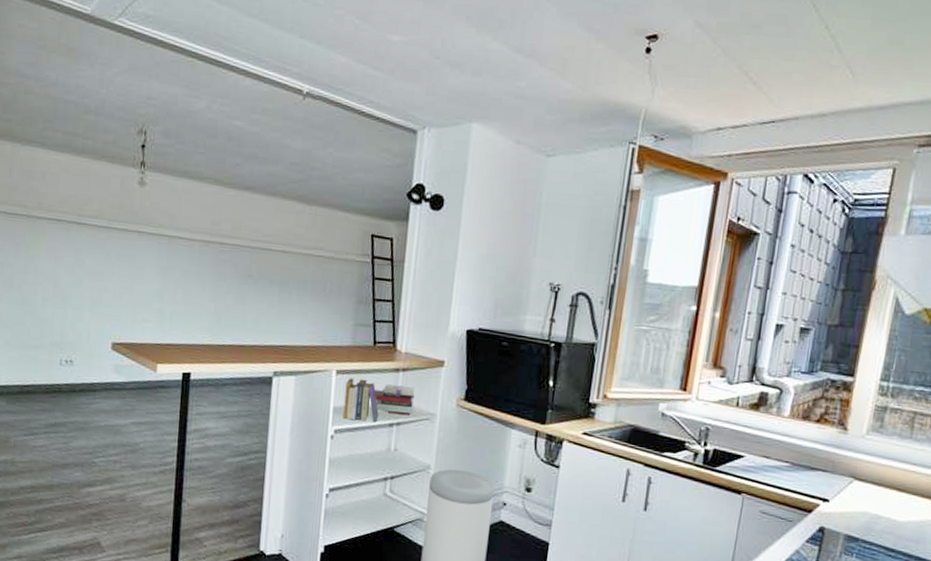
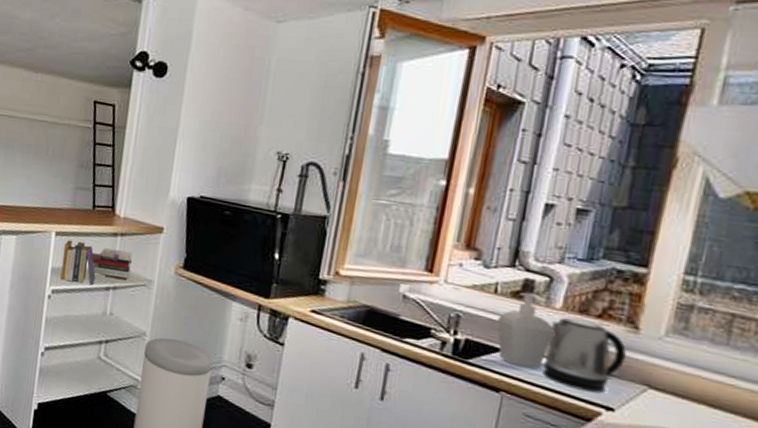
soap bottle: none [739,403,783,471] -> present [497,291,554,369]
kettle: none [774,423,838,488] -> present [542,317,627,394]

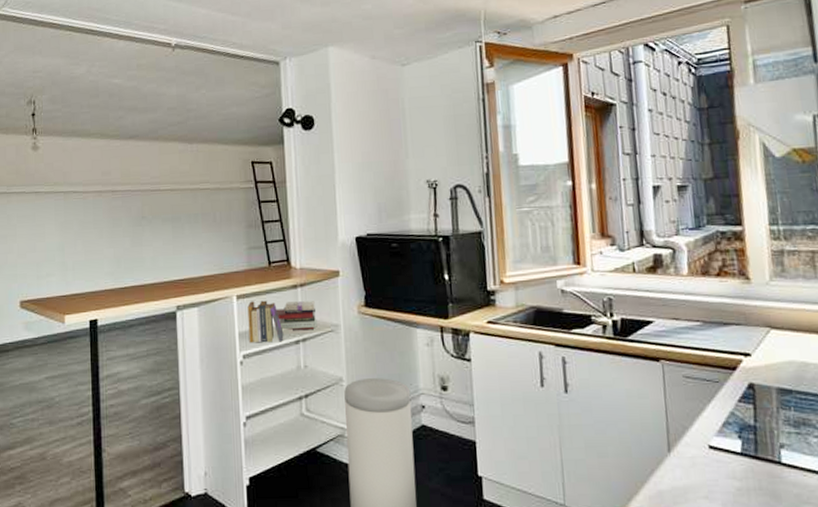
soap bottle: present [497,291,554,369] -> none [642,265,688,333]
kettle: present [542,317,627,394] -> none [684,280,747,344]

